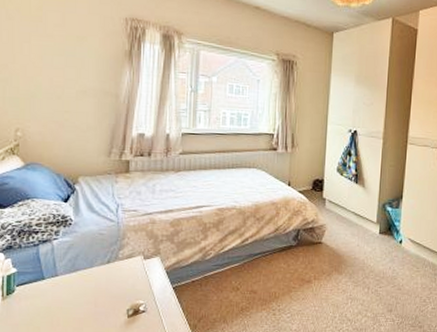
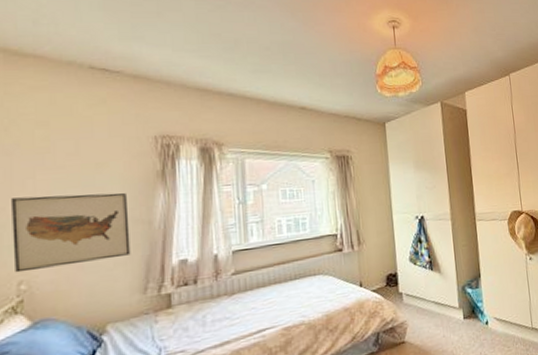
wall art: none [12,57,101,122] -> present [12,192,131,273]

